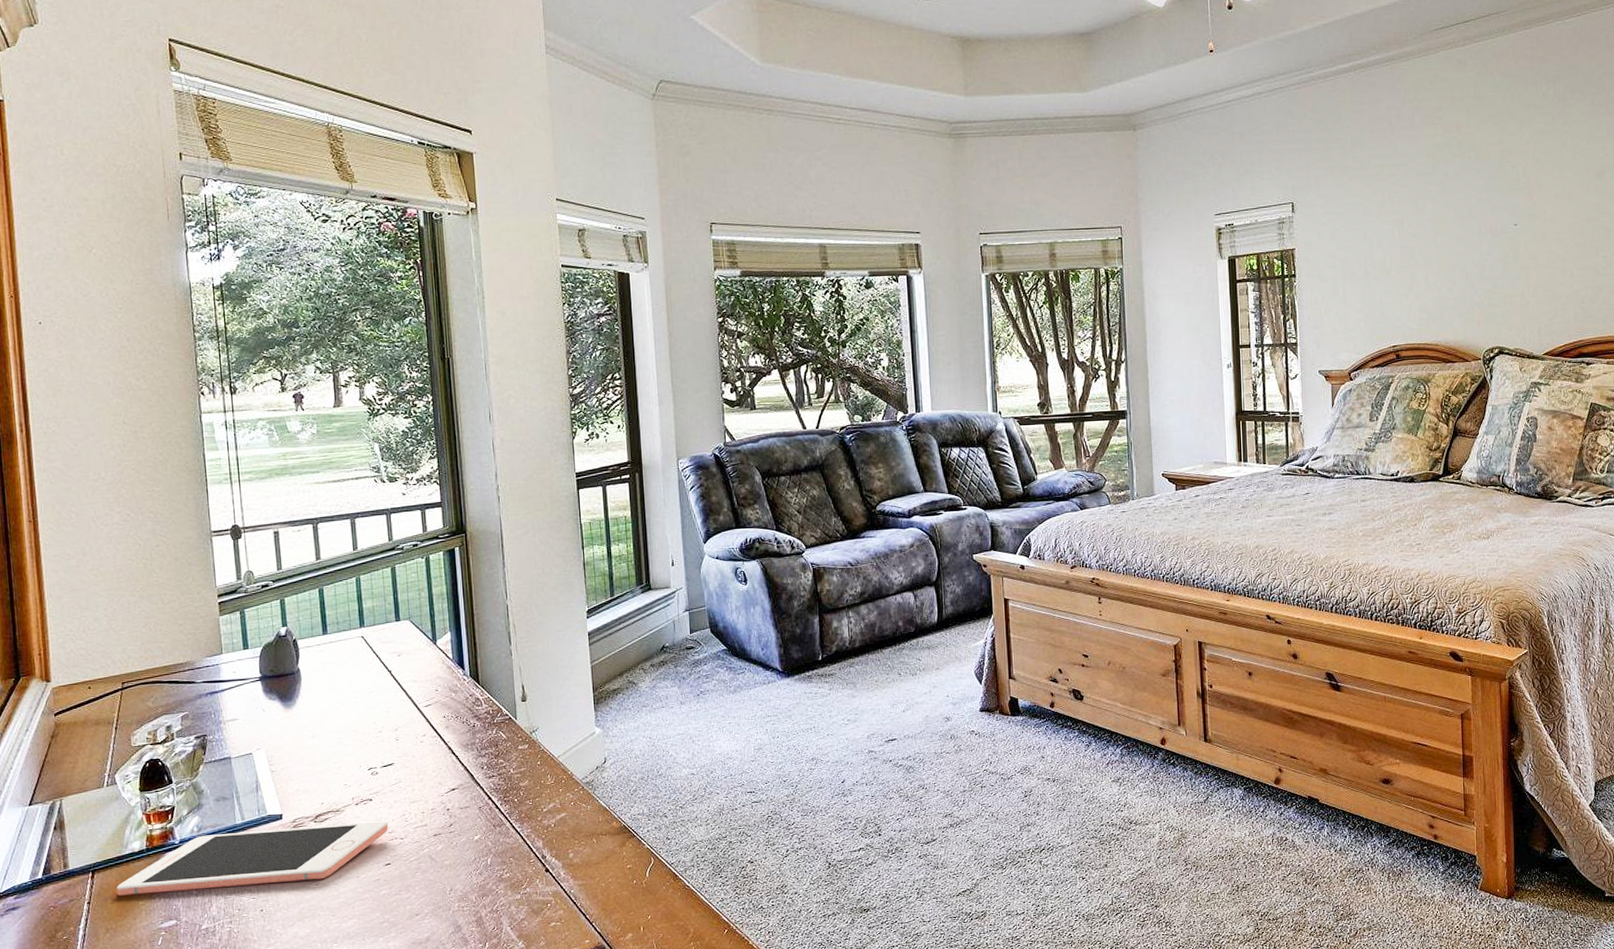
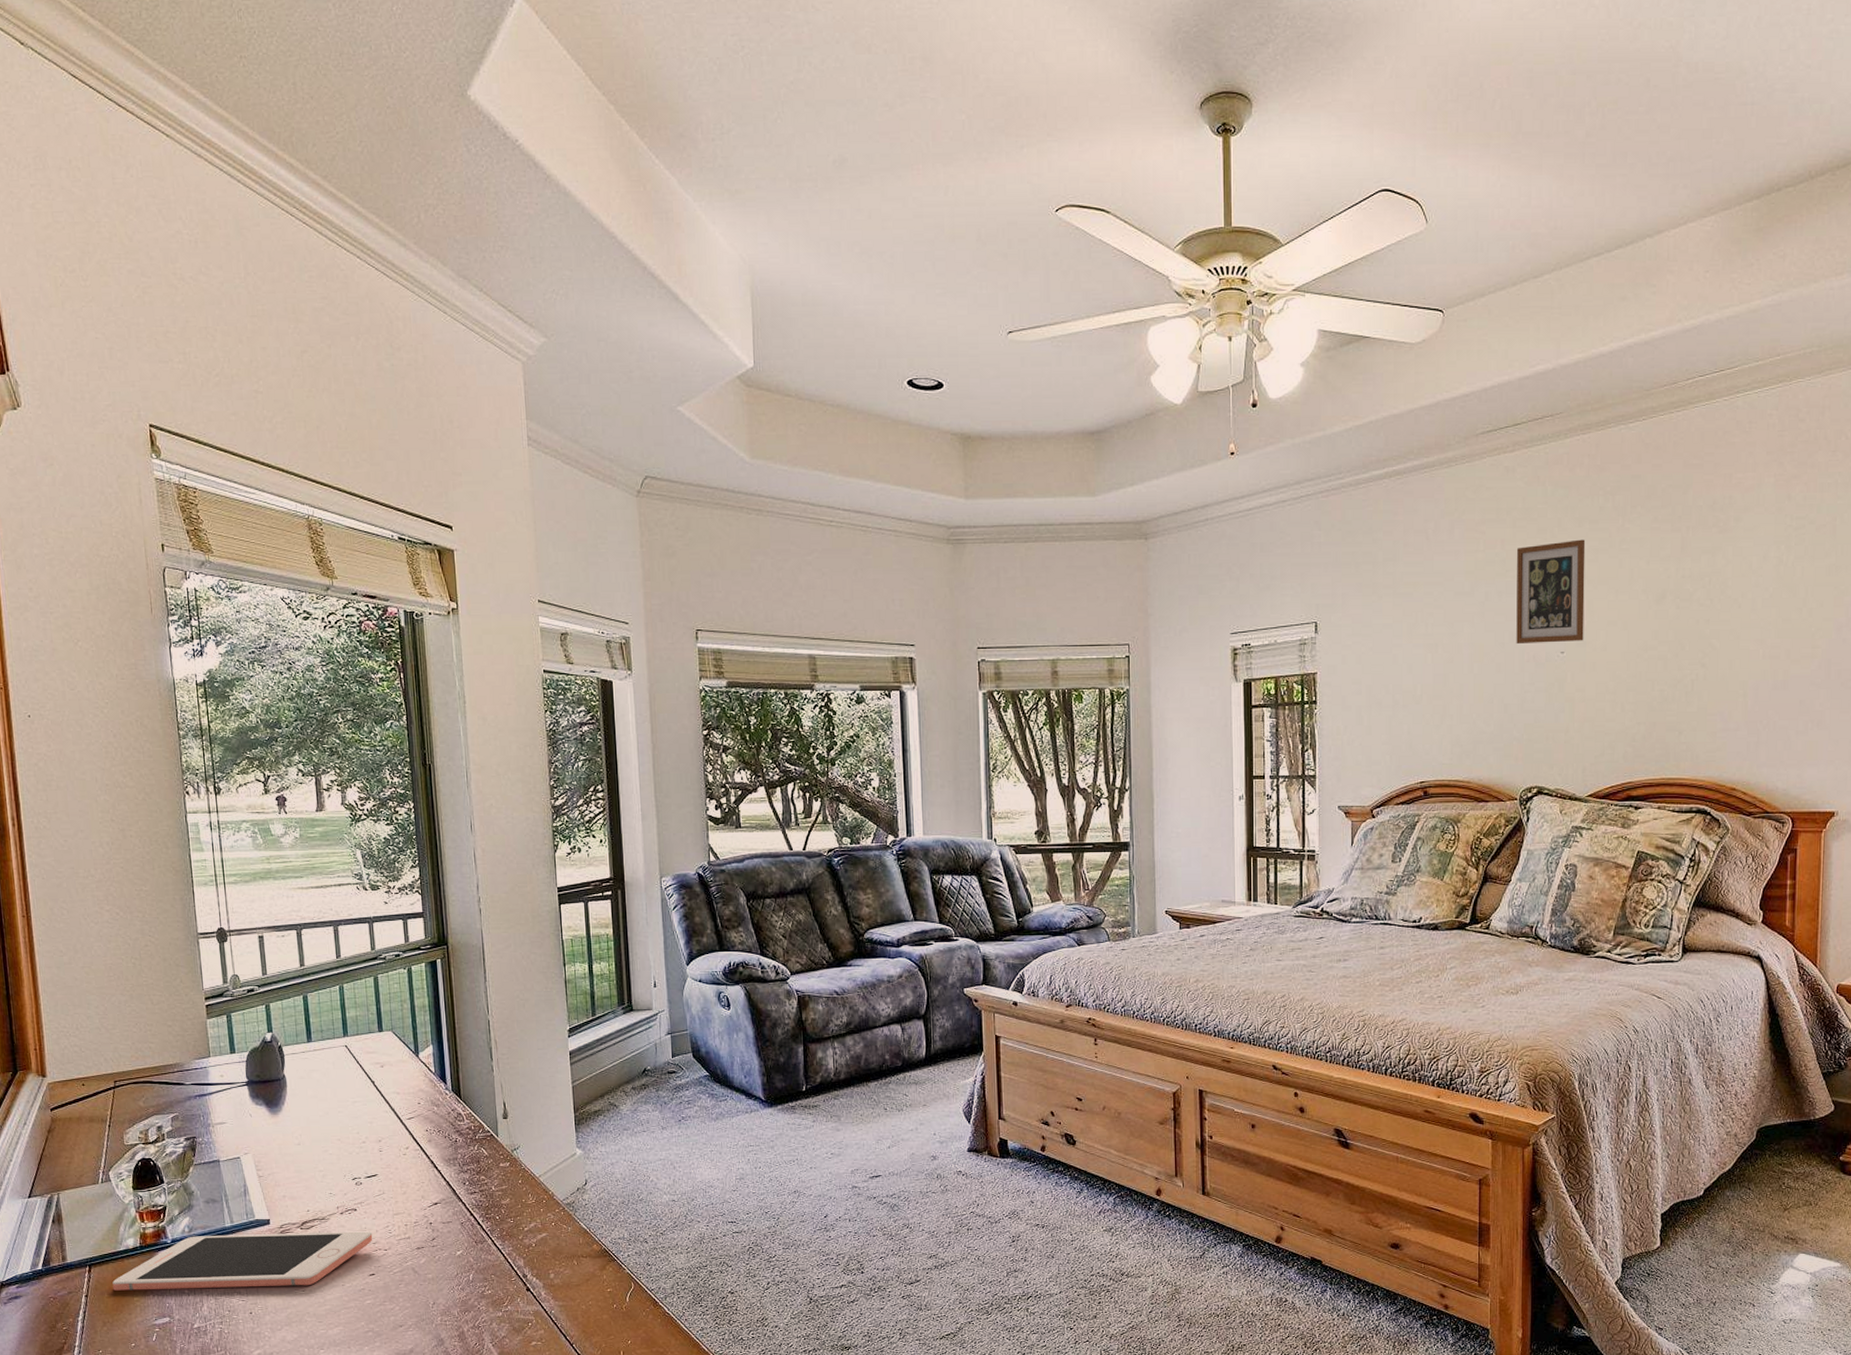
picture frame: none [1470,123,1534,219] -> present [1516,539,1586,645]

